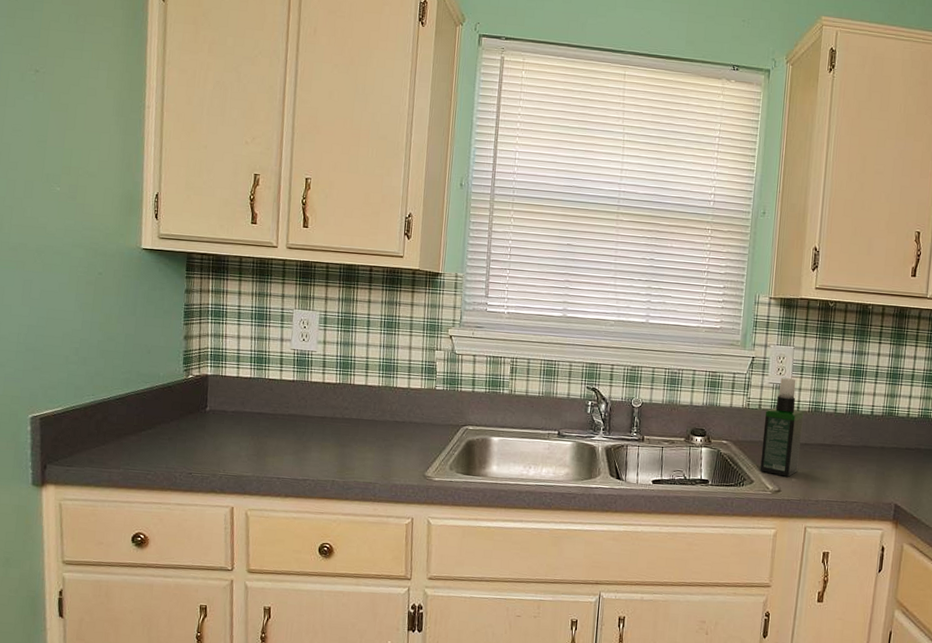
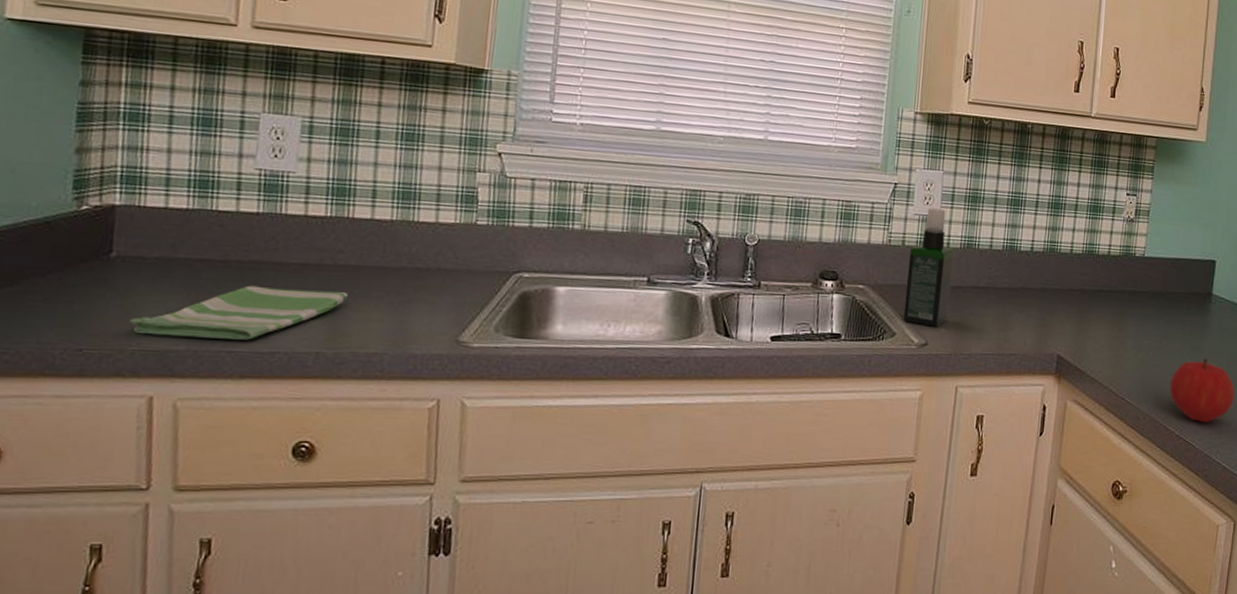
dish towel: none [218,431,352,470] -> present [130,285,349,340]

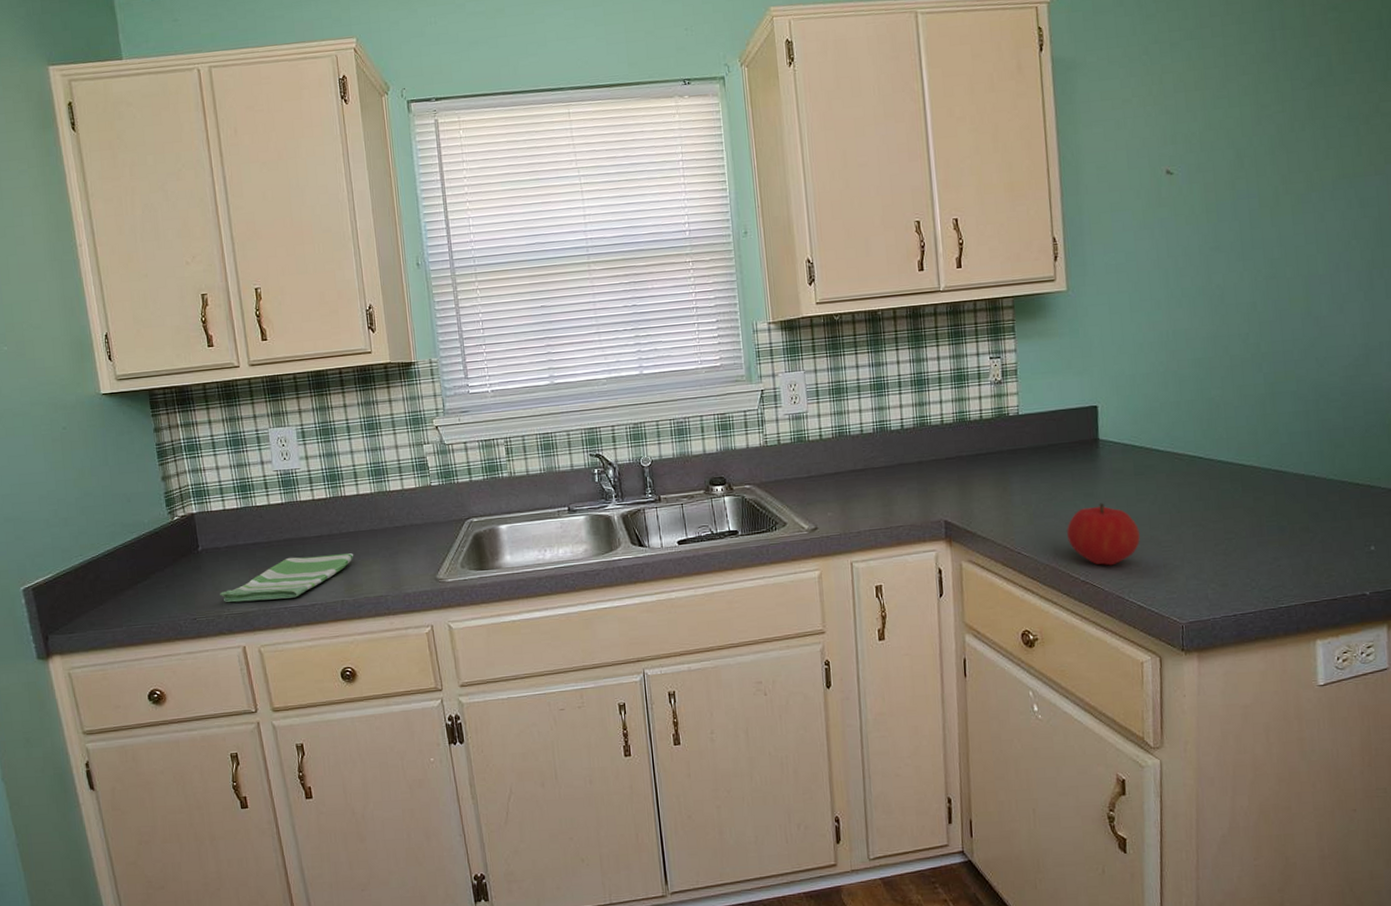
spray bottle: present [903,208,955,327] -> none [785,405,832,513]

